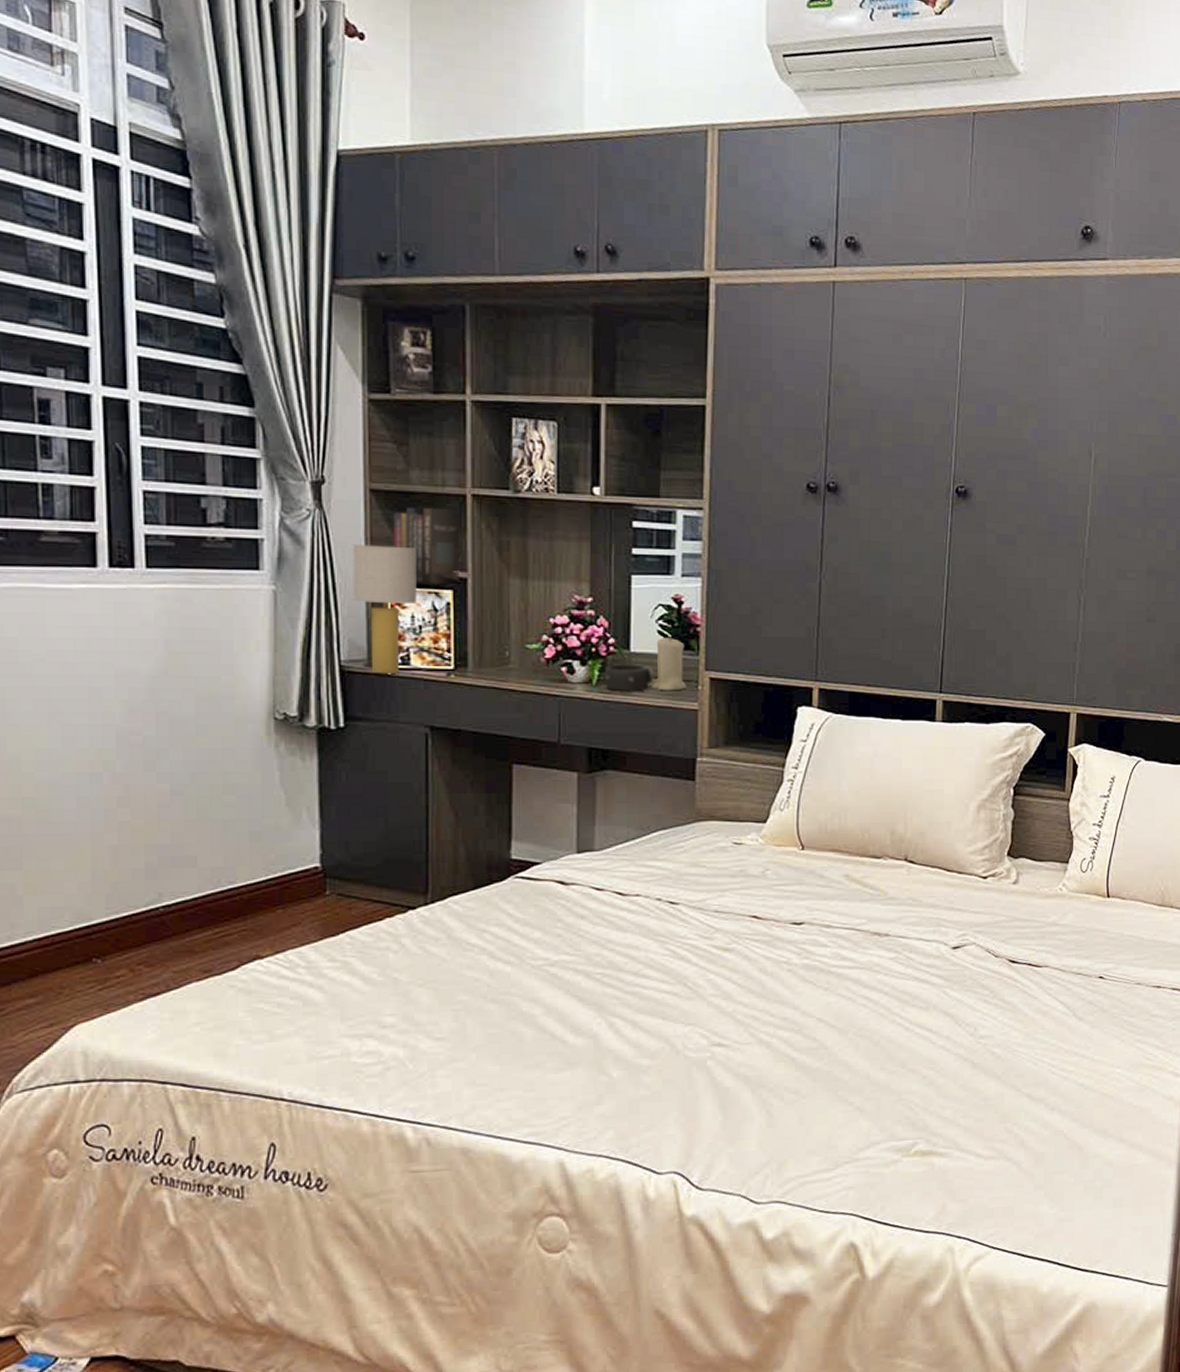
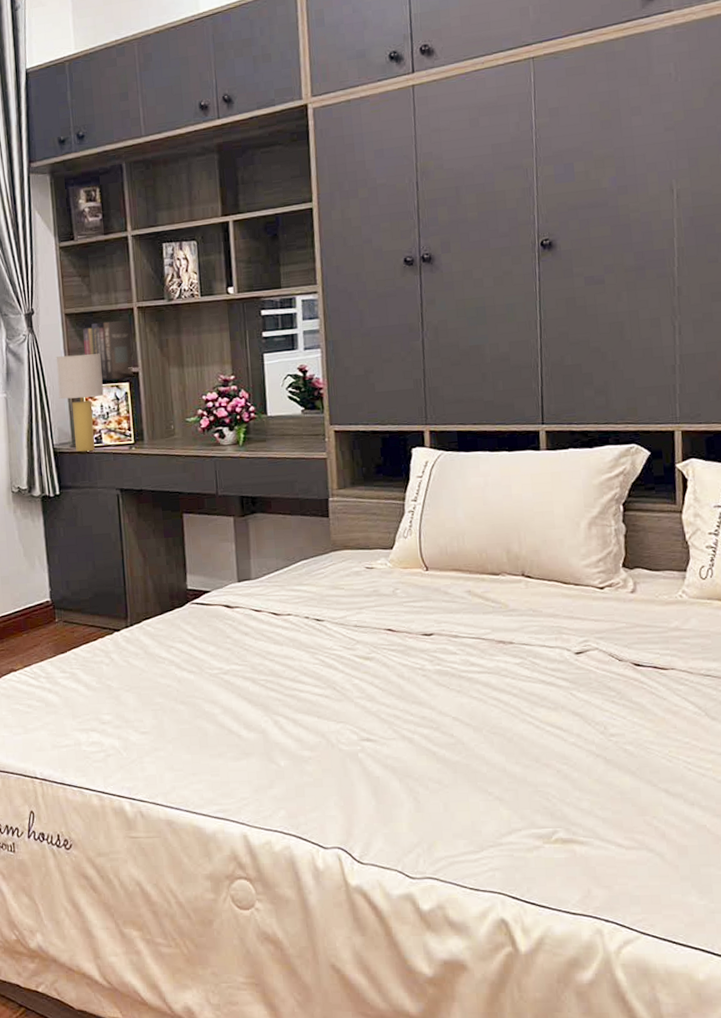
alarm clock: present [600,663,655,692] -> none [245,425,289,449]
candle: present [652,635,687,691] -> none [287,399,316,445]

